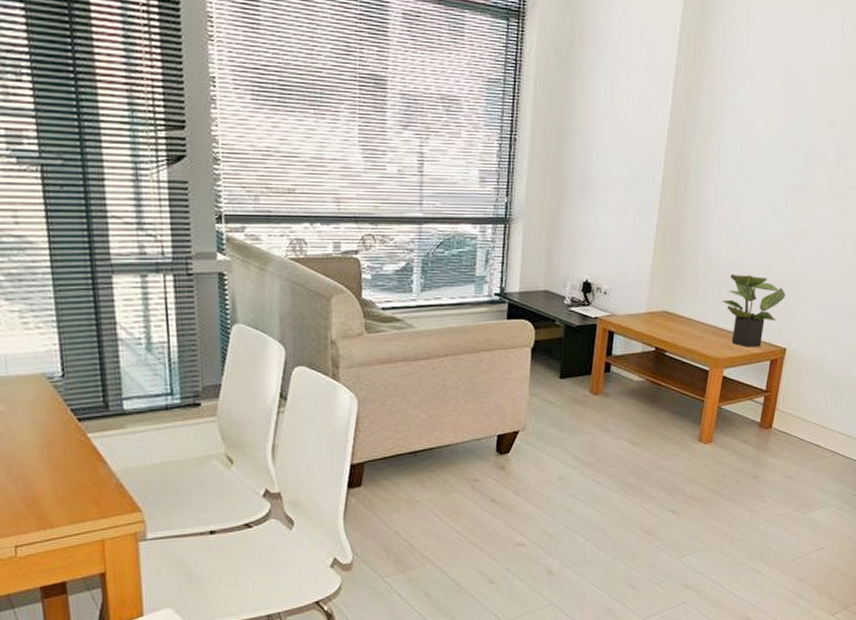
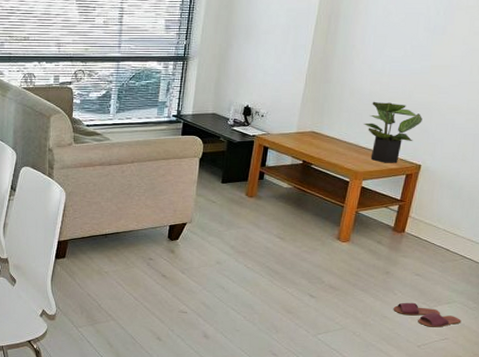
slippers: none [763,509,836,537] -> present [393,302,462,328]

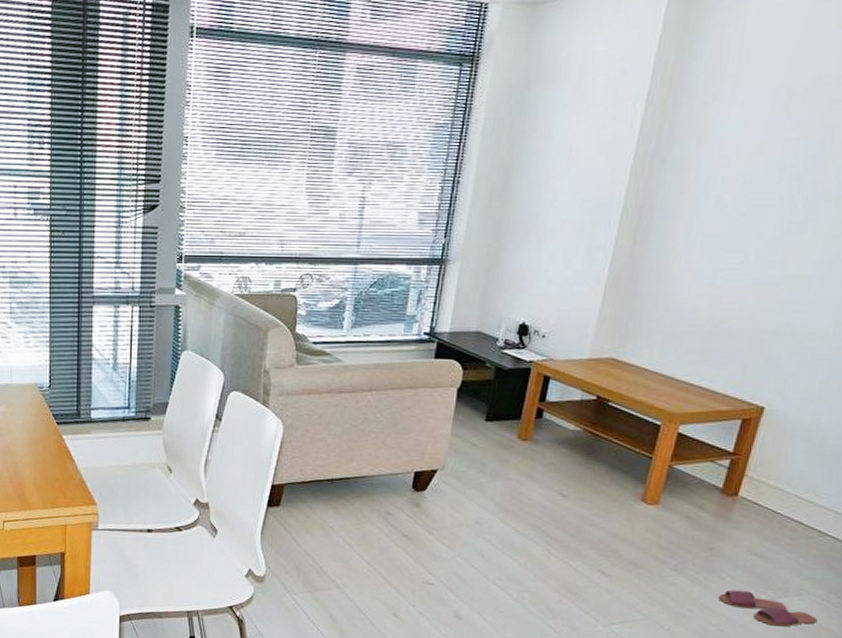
potted plant: present [363,101,422,163] -> none [683,320,768,404]

